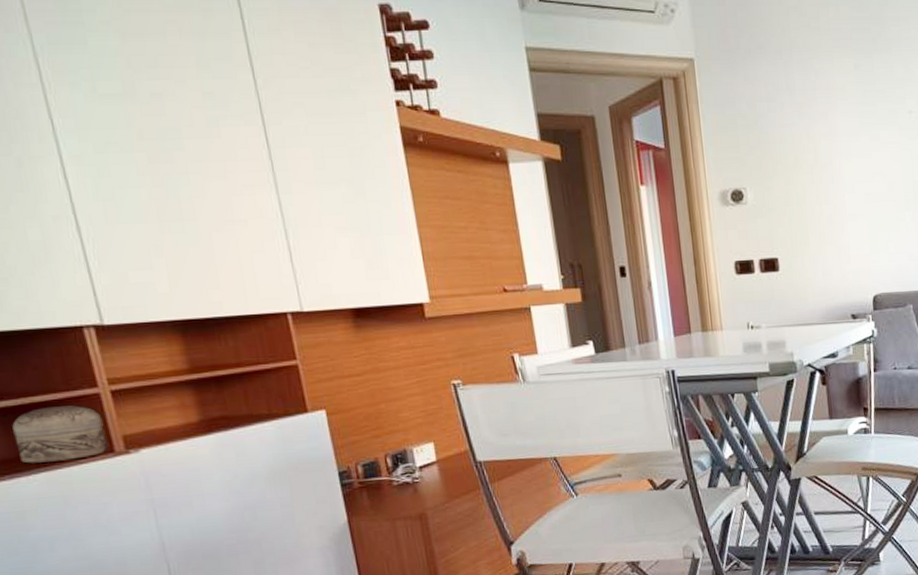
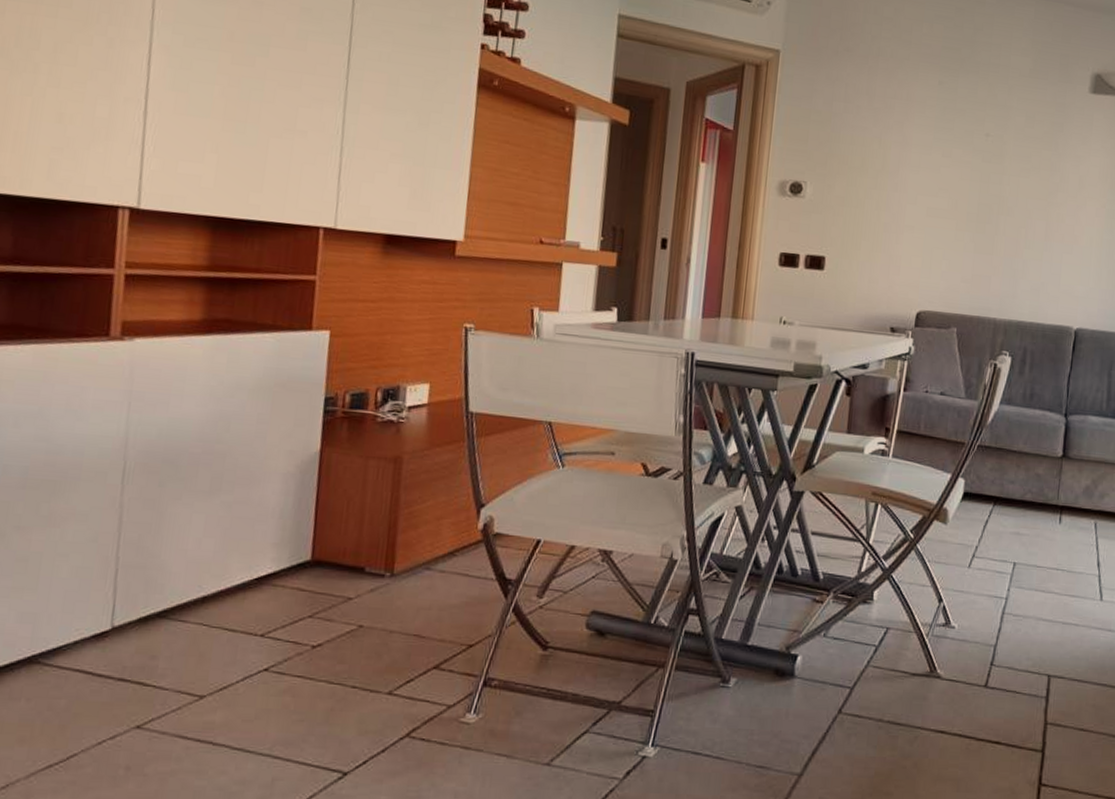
decorative box: present [12,405,110,464] -> none [15,279,109,337]

